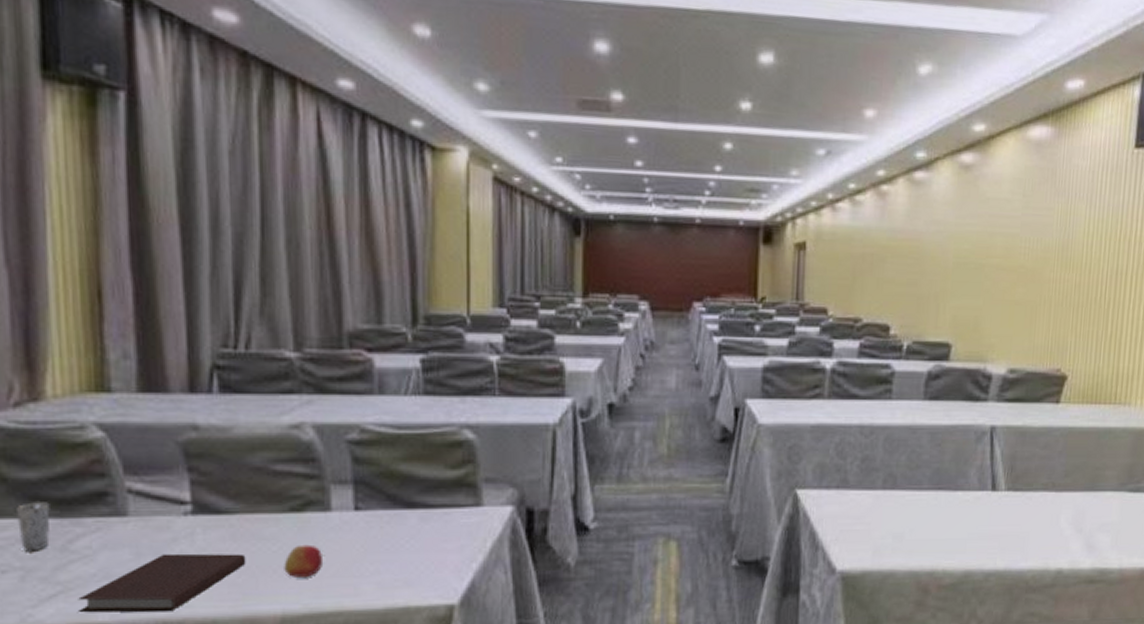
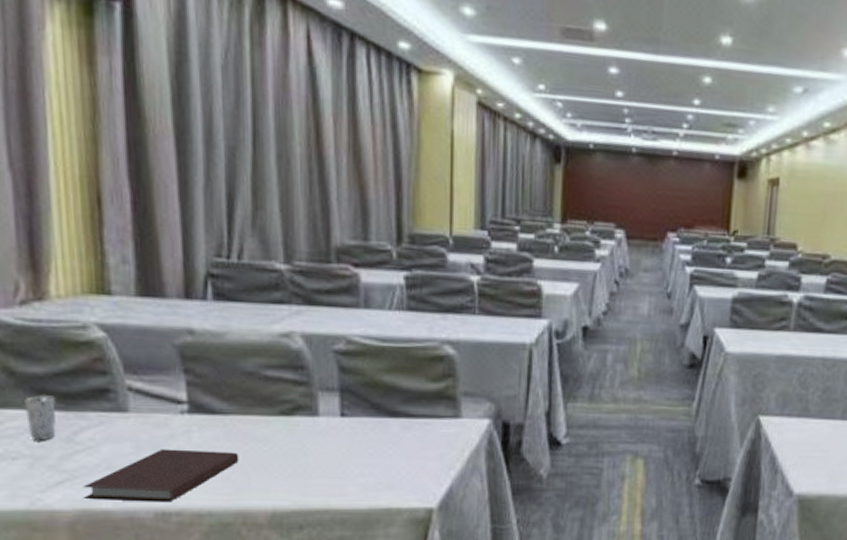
apple: present [284,544,324,579] -> none [274,446,312,478]

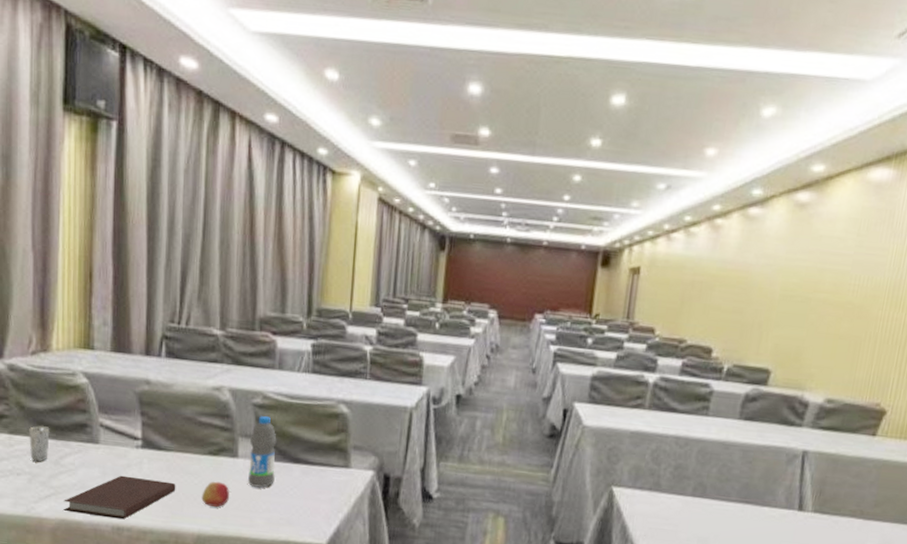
apple: none [274,446,312,478] -> present [201,481,230,508]
water bottle: none [333,364,368,449] -> present [248,416,277,488]

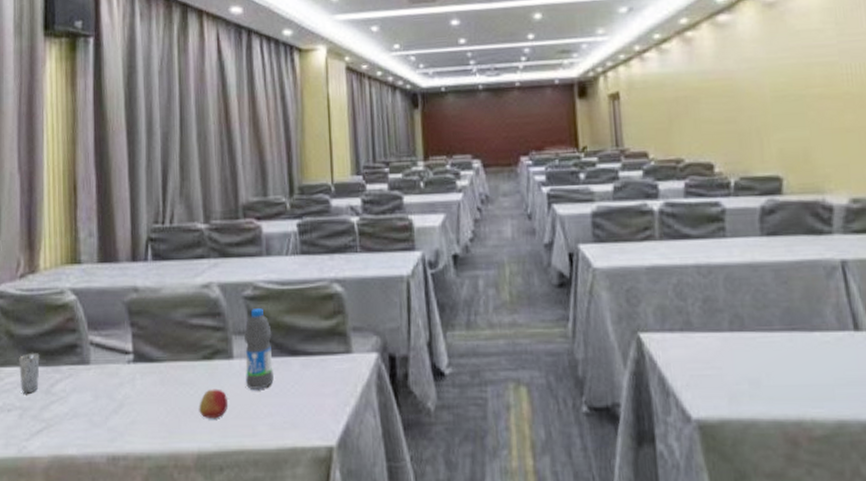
notebook: present [63,475,176,520] -> none [56,396,172,447]

